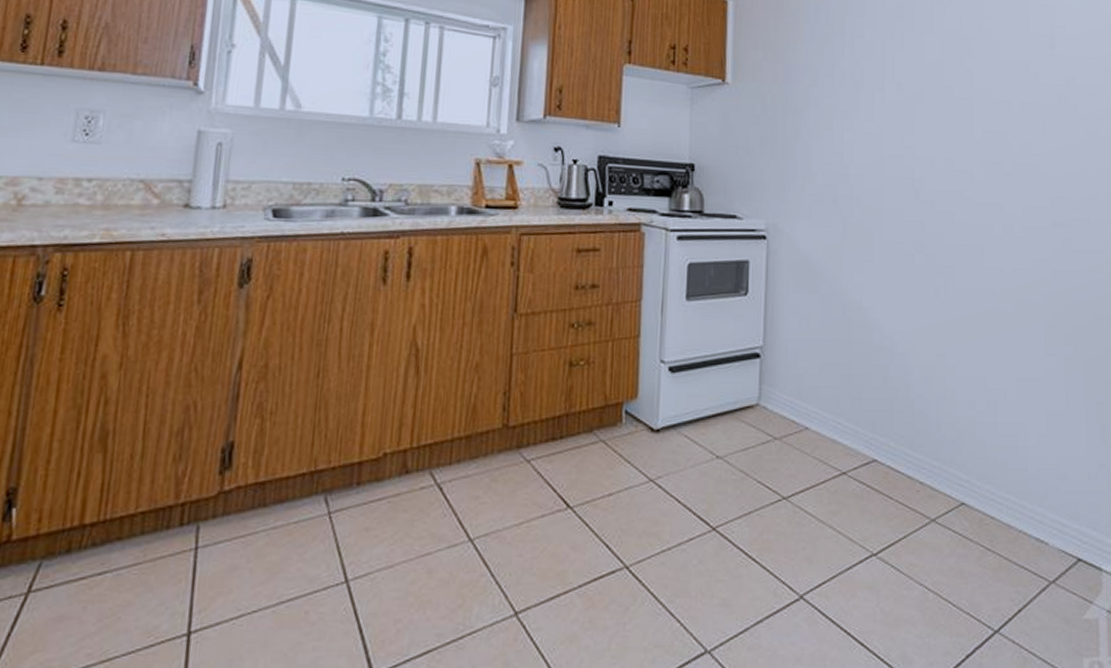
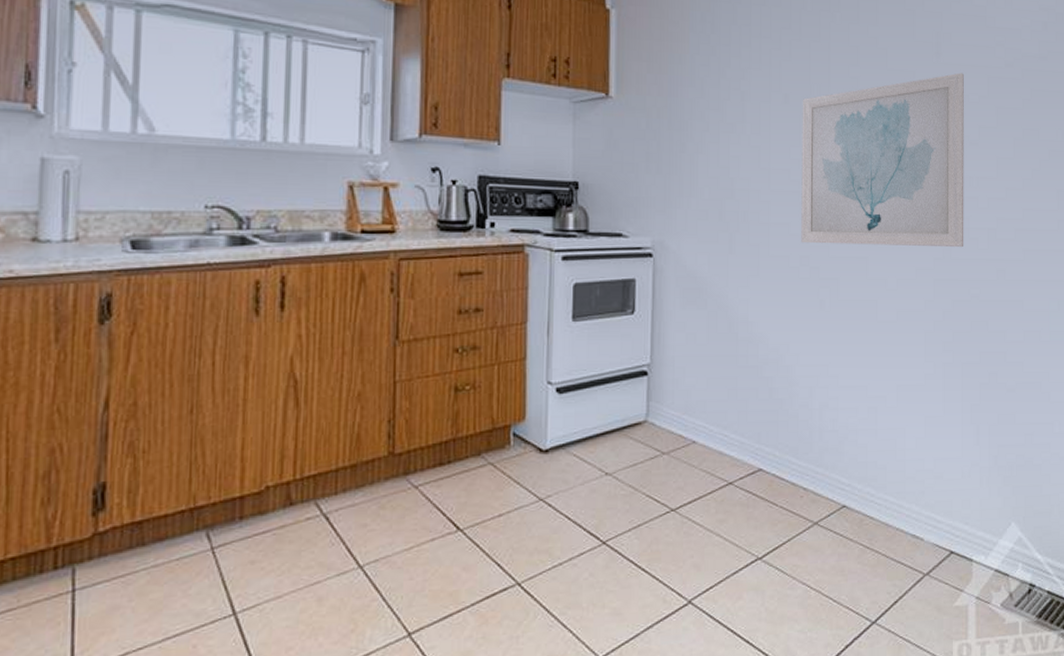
wall art: none [915,65,1084,239] -> present [801,72,964,248]

